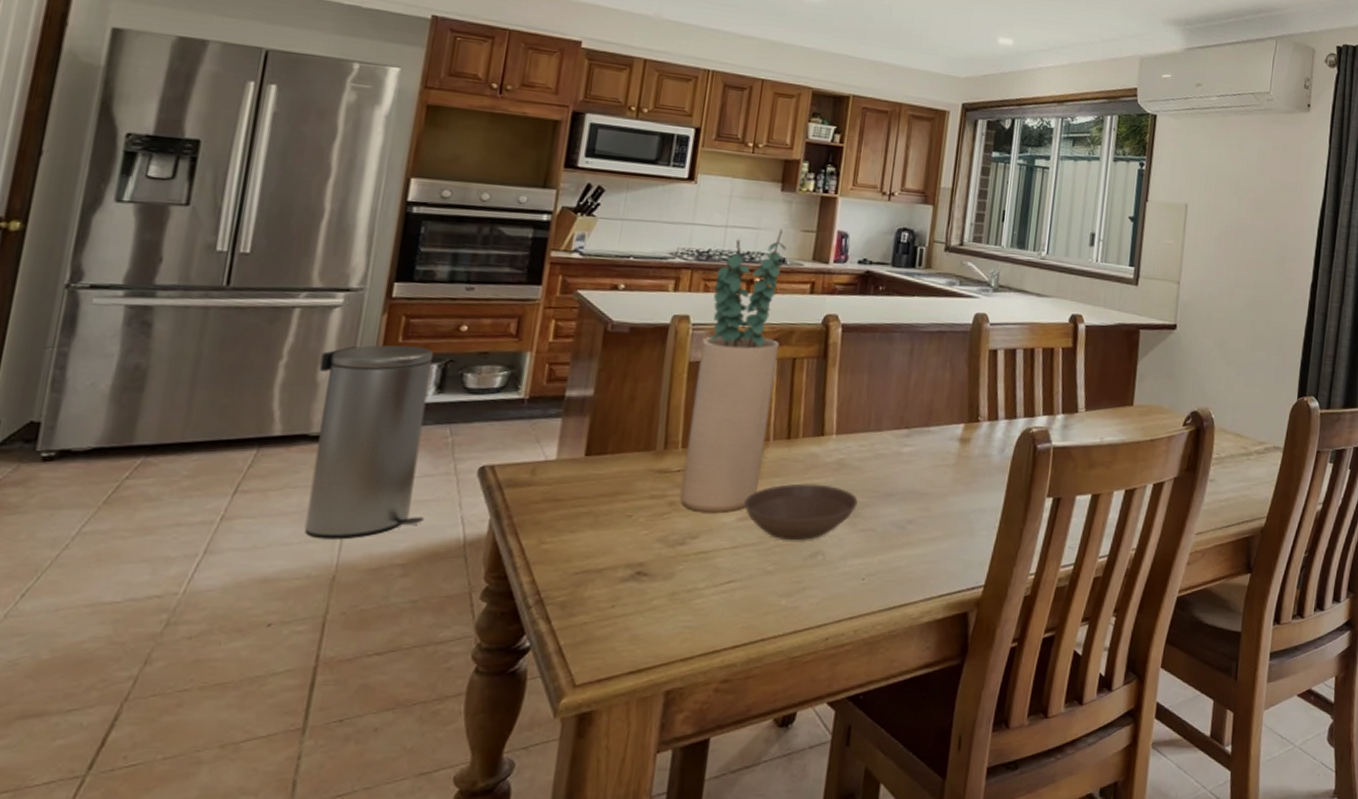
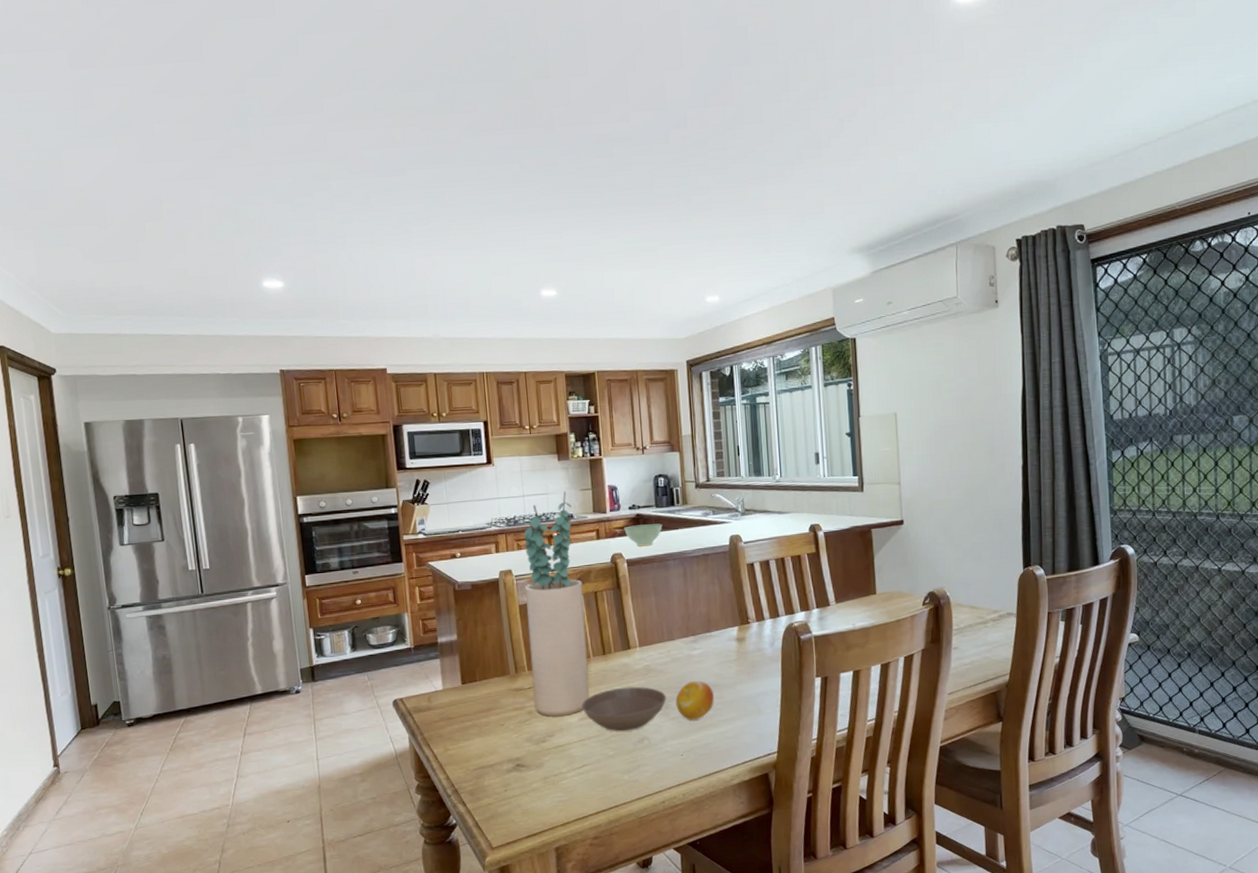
pedal bin: present [304,344,434,540] -> none [272,619,366,761]
bowl: none [846,283,896,312] -> present [624,523,663,547]
fruit: none [868,486,919,535] -> present [675,681,714,720]

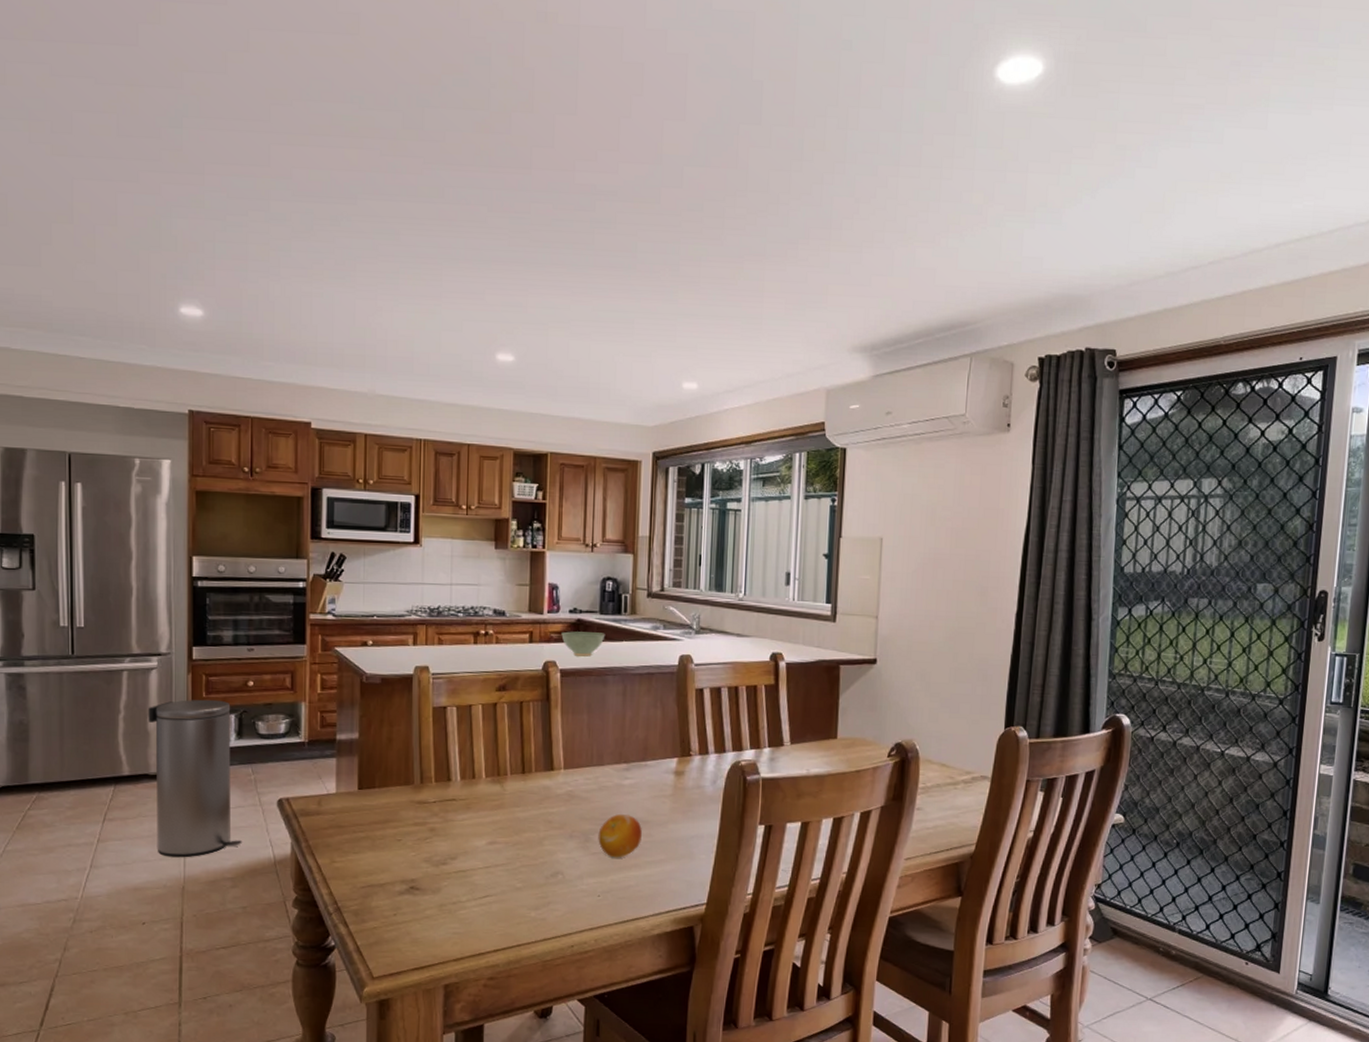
pedal bin: none [272,619,366,761] -> present [149,699,242,858]
vase: present [524,491,590,717] -> none [438,584,507,837]
bowl: present [582,686,666,731] -> none [492,812,588,861]

